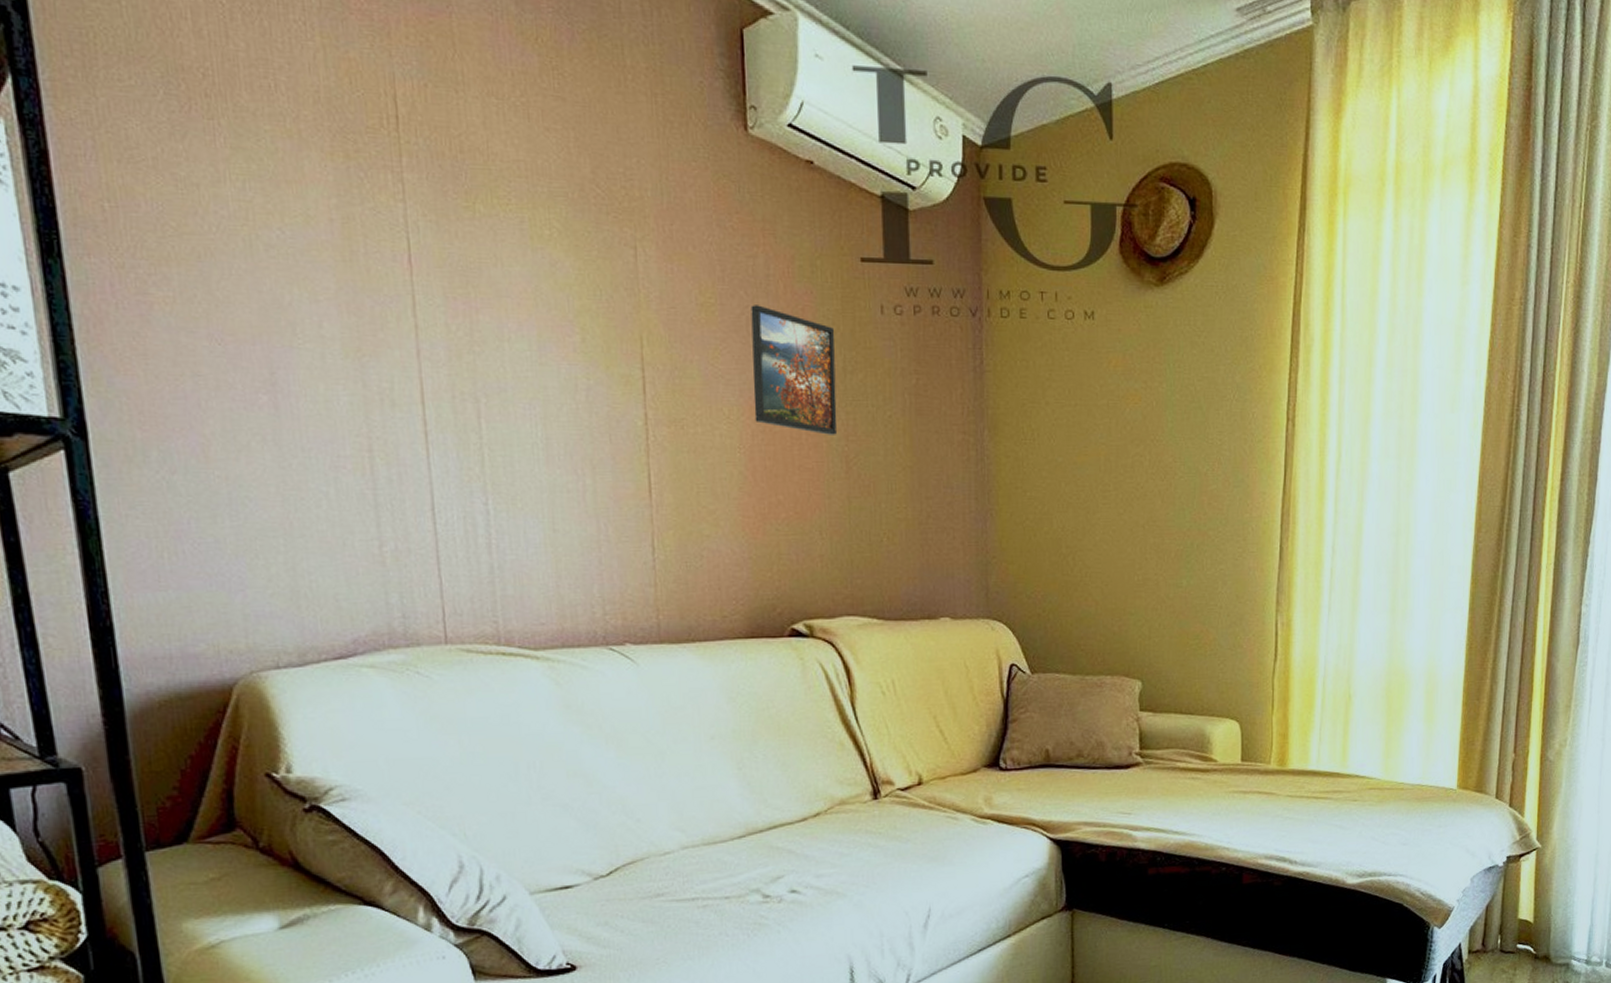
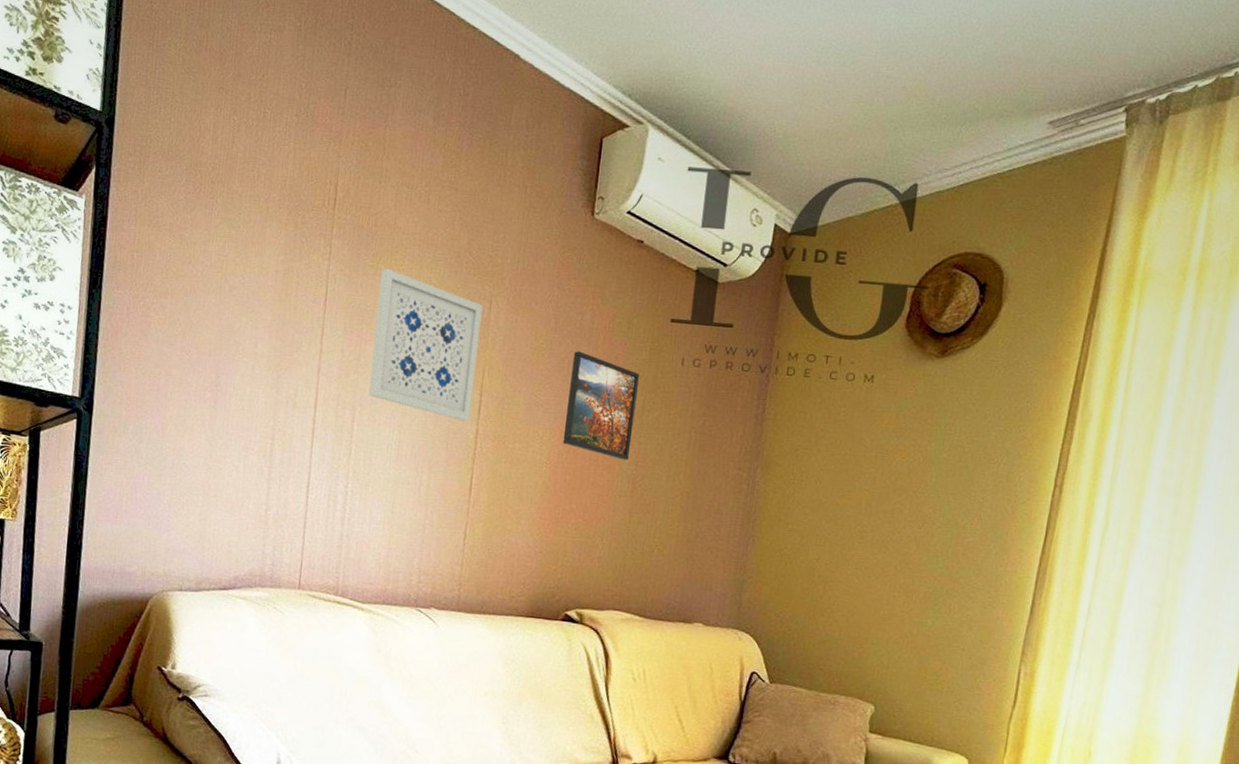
wall art: none [481,209,635,405] -> present [368,268,483,422]

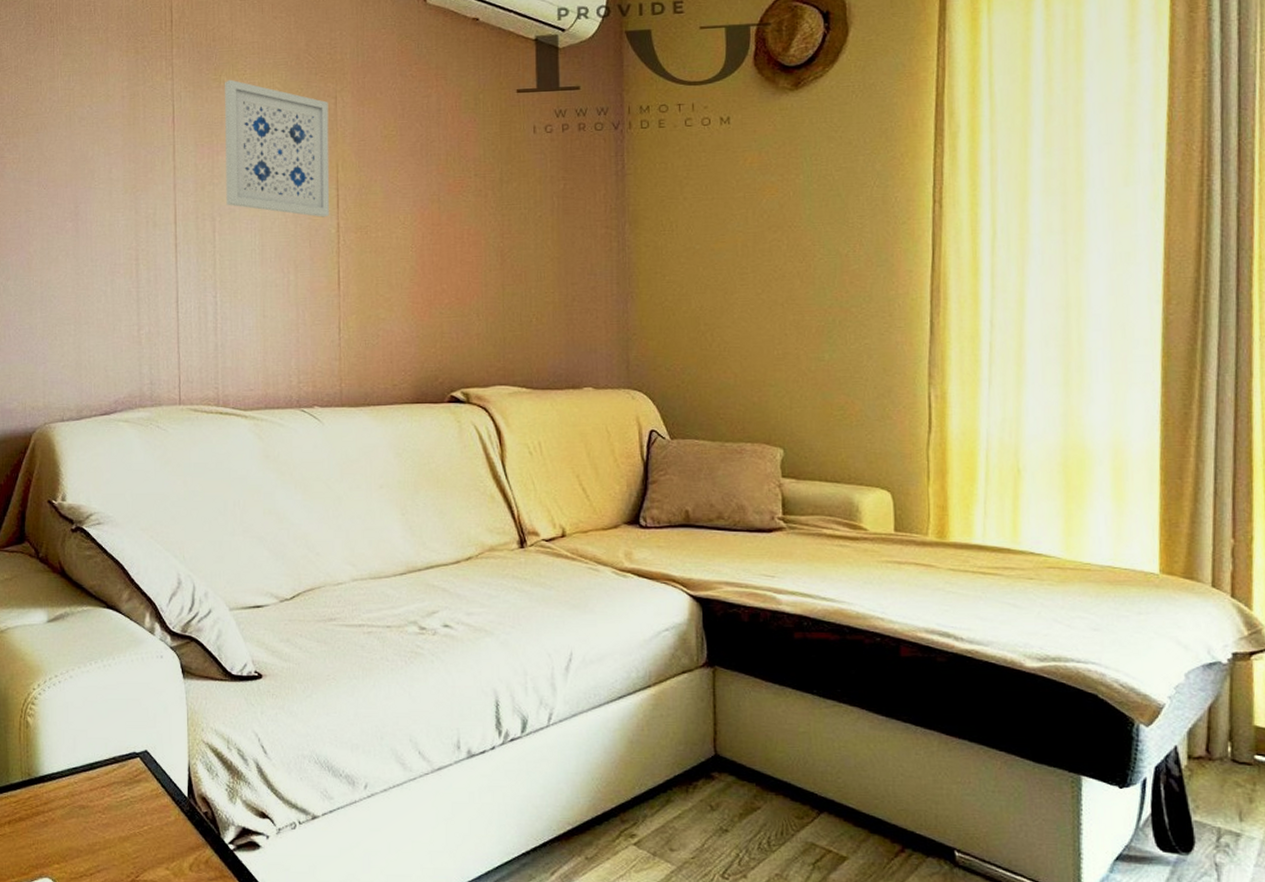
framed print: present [562,351,640,460] -> none [424,133,494,234]

